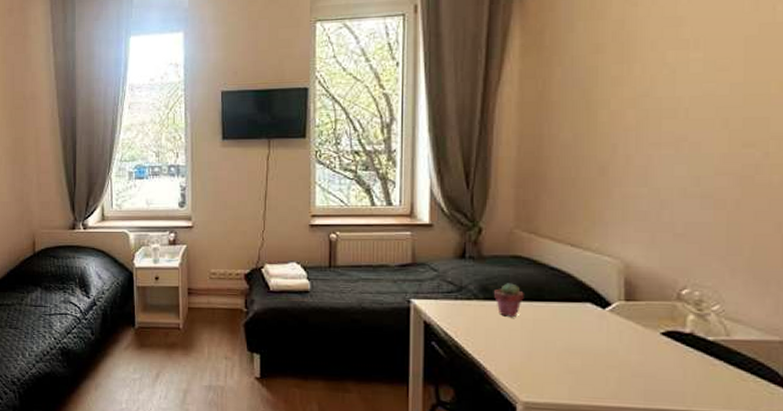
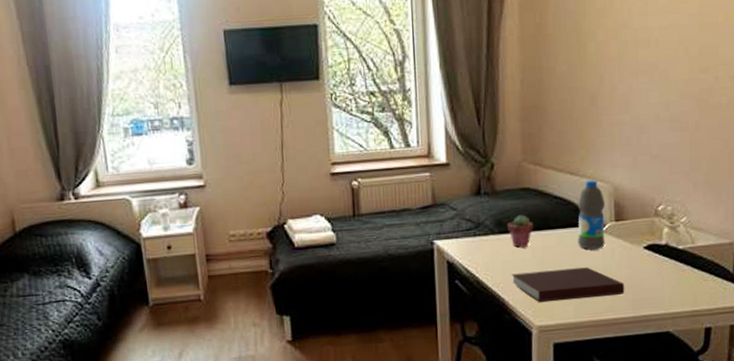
notebook: none [495,343,634,382] -> present [511,267,625,302]
water bottle: none [577,254,612,329] -> present [578,180,605,250]

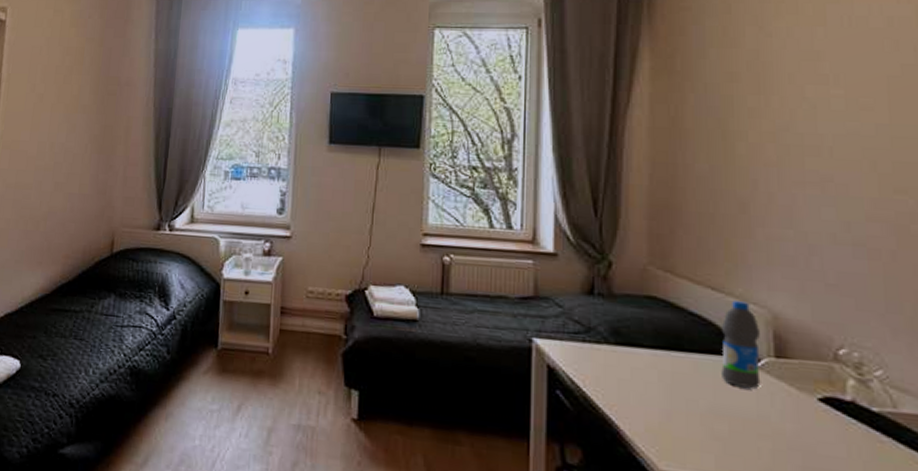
potted succulent: present [508,215,533,248] -> none [627,327,661,368]
notebook: present [511,267,625,302] -> none [629,397,791,455]

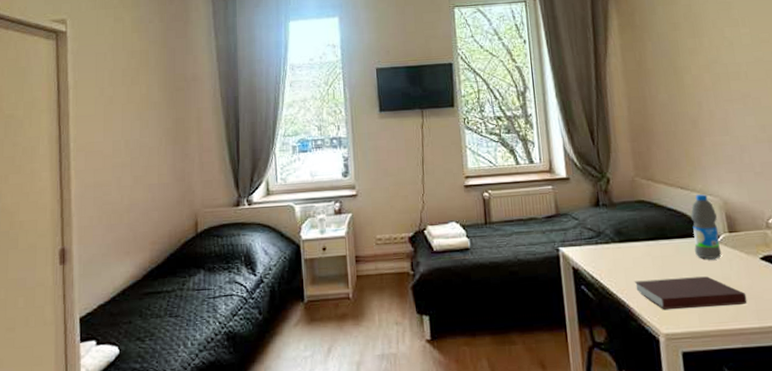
notebook: none [629,397,791,455] -> present [634,276,747,309]

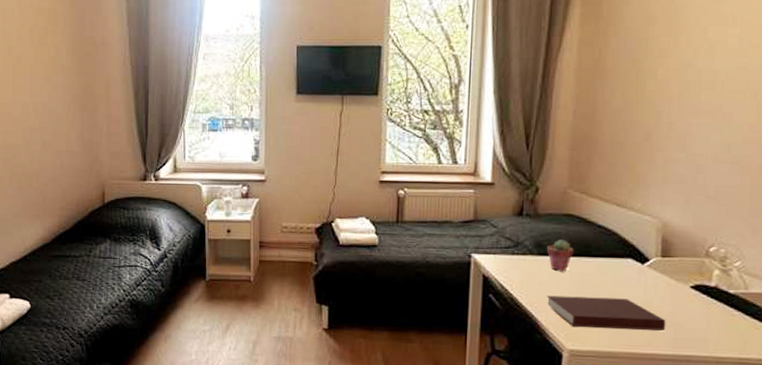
potted succulent: none [627,225,651,257] -> present [547,239,574,272]
water bottle: present [691,194,722,260] -> none [619,214,652,283]

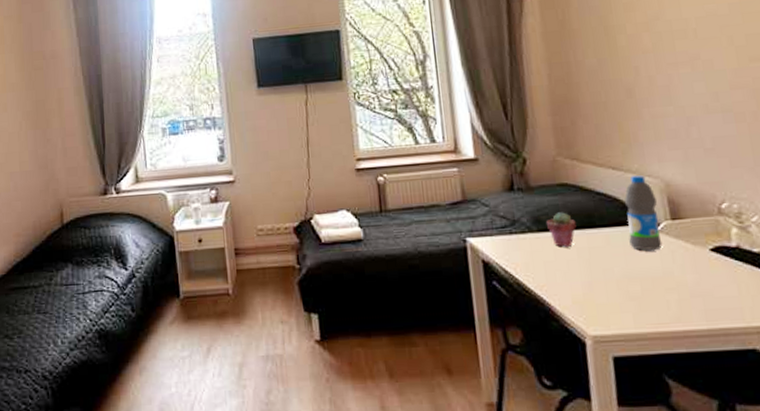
notebook: present [546,295,666,331] -> none [555,270,693,308]
water bottle: none [619,214,652,283] -> present [625,175,663,251]

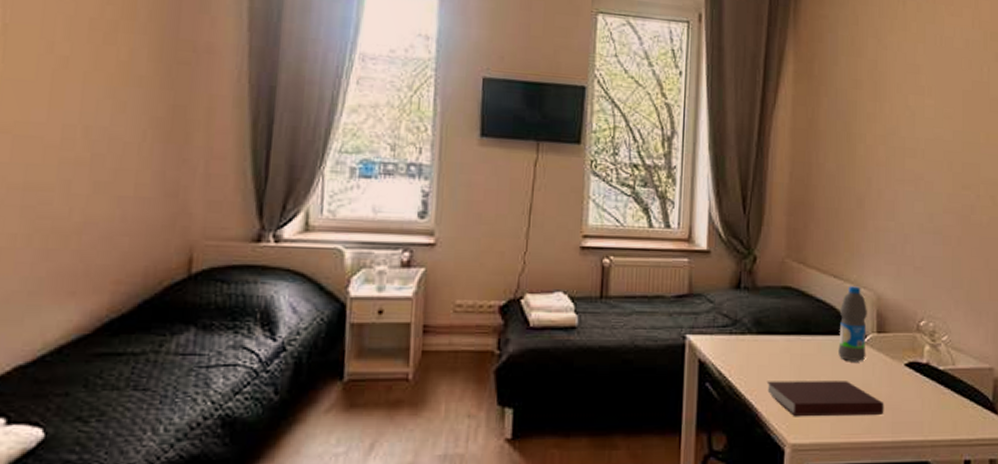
potted succulent: present [547,212,576,248] -> none [766,316,793,353]
notebook: none [555,270,693,308] -> present [766,381,884,416]

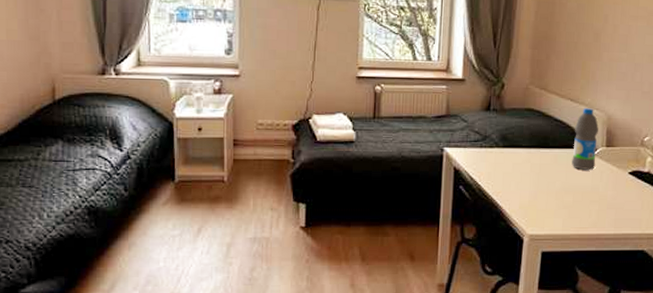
notebook: present [766,381,884,416] -> none [510,185,609,213]

